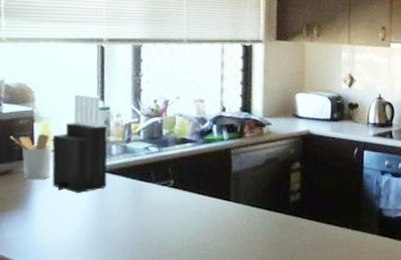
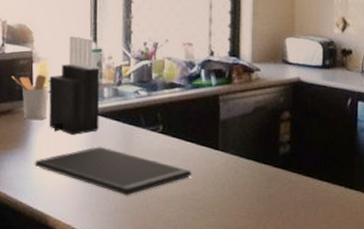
cutting board: none [36,203,204,250] -> present [34,146,192,195]

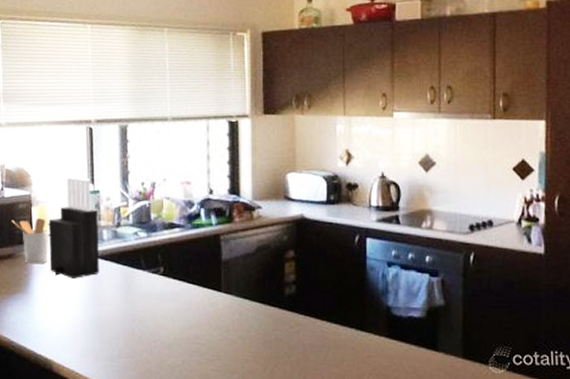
cutting board: present [34,146,192,195] -> none [37,290,195,340]

